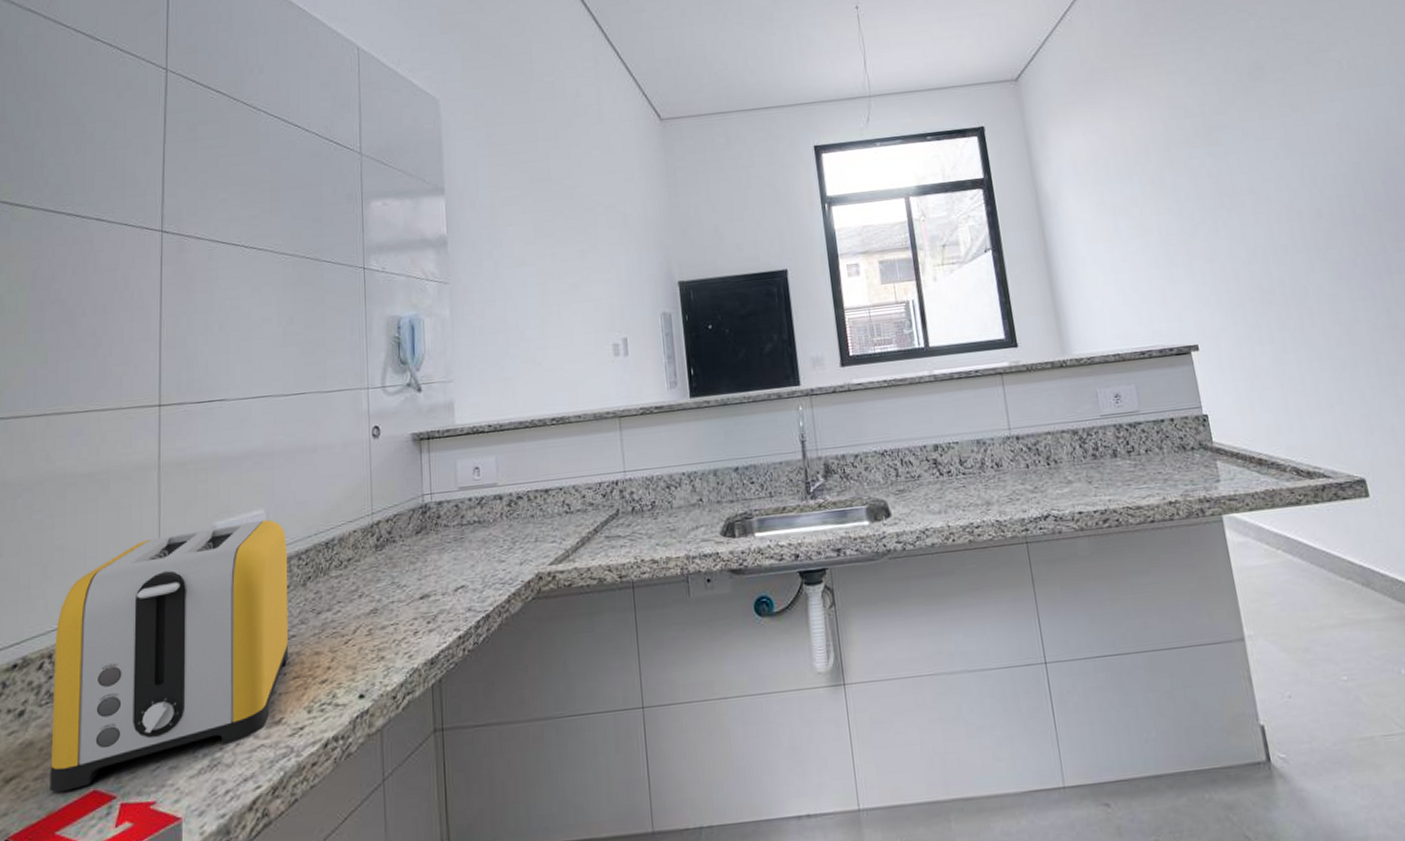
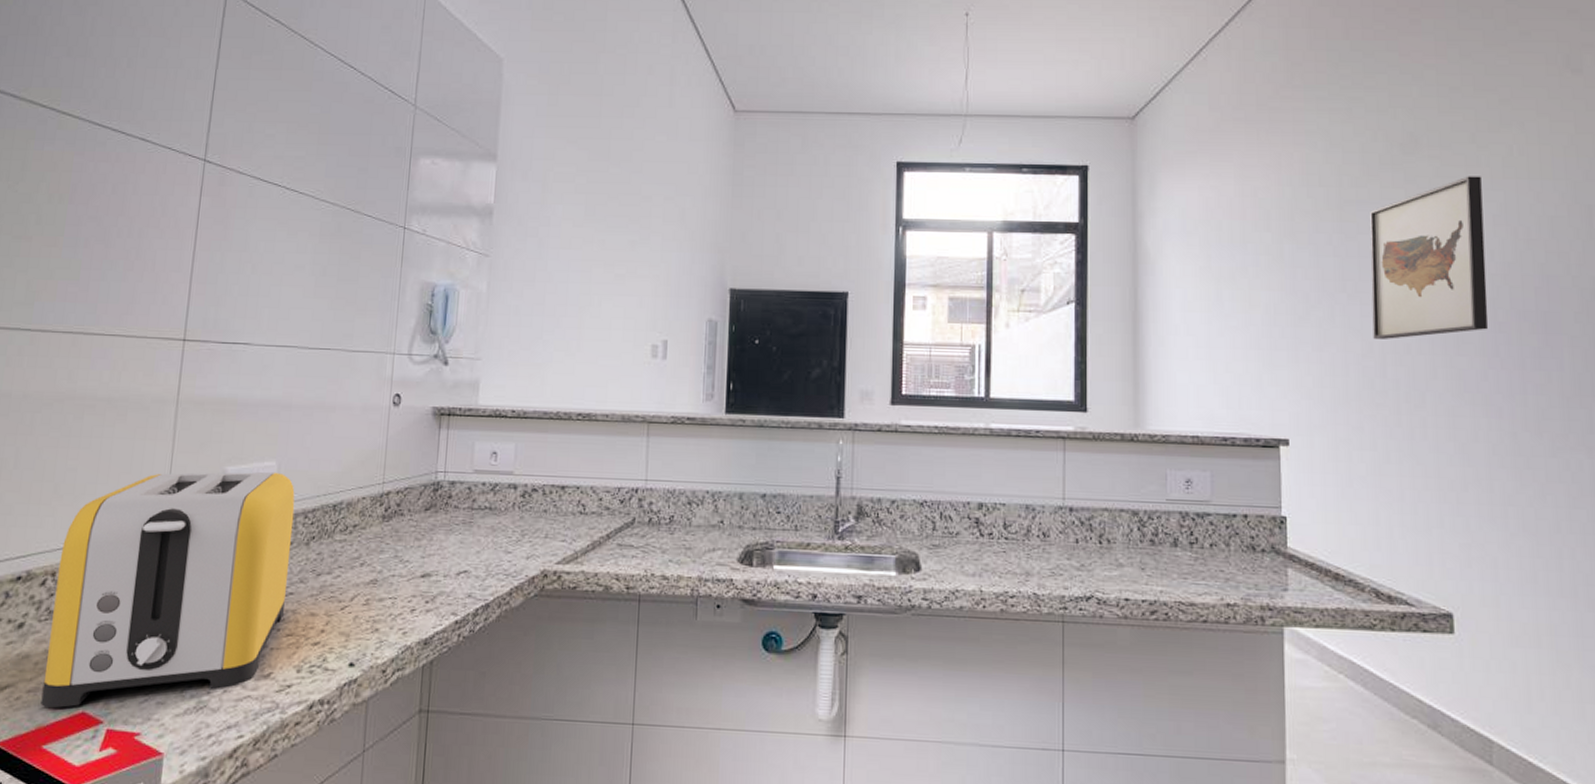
wall art: none [1232,91,1350,245] -> present [1369,176,1489,339]

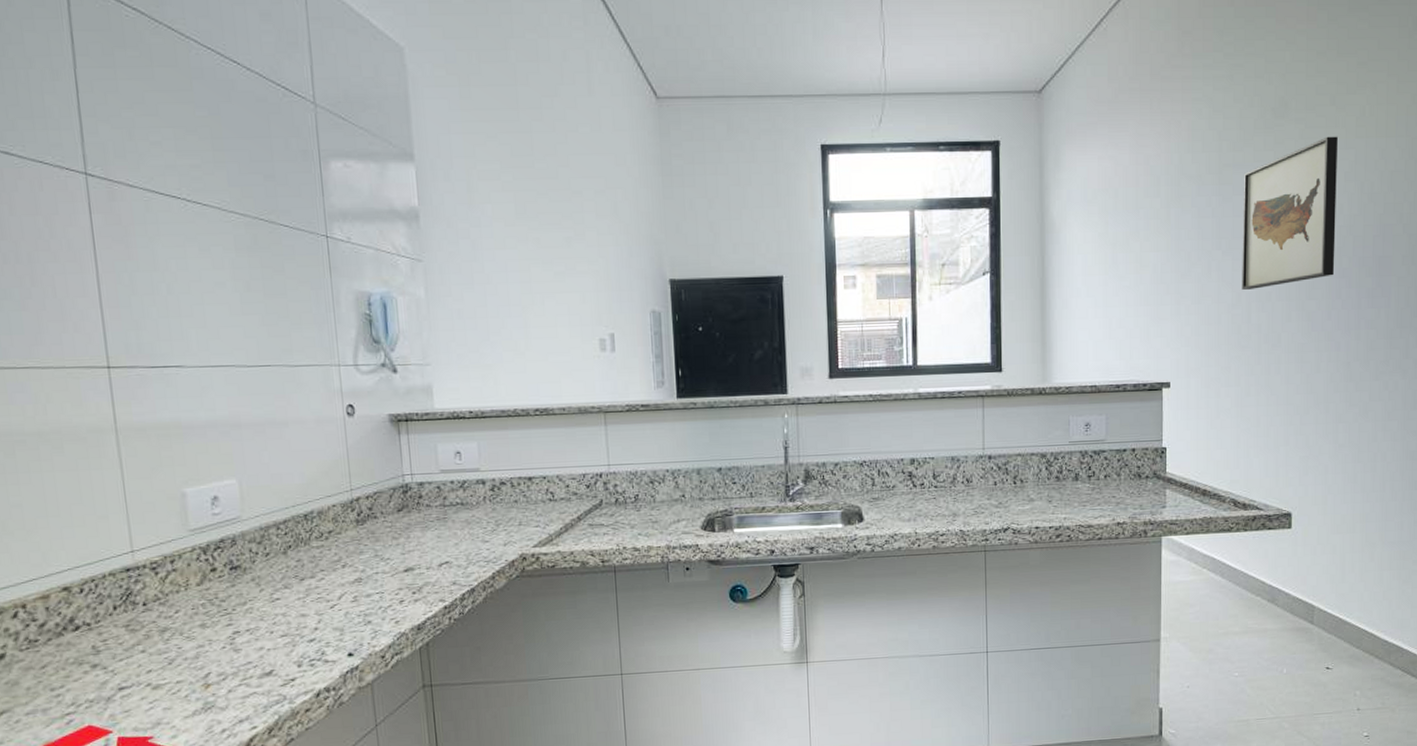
toaster: present [41,471,295,708] -> none [26,489,274,726]

